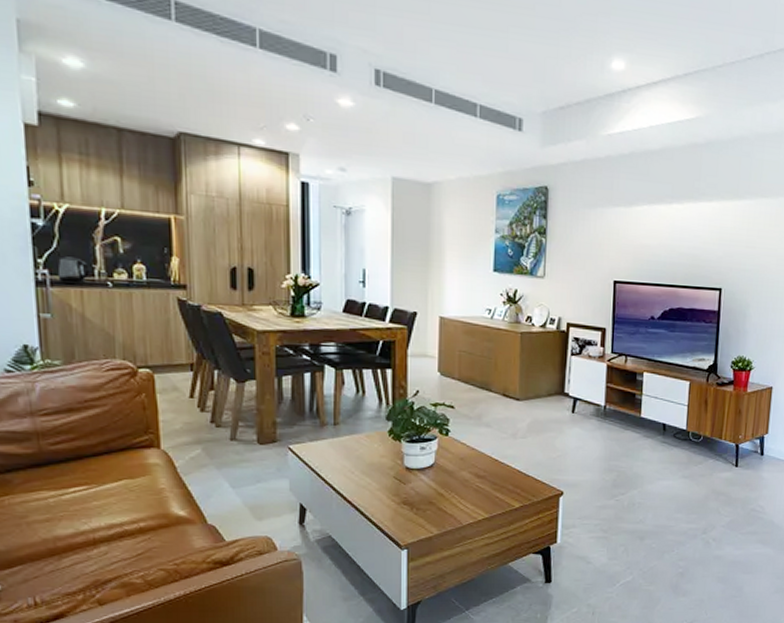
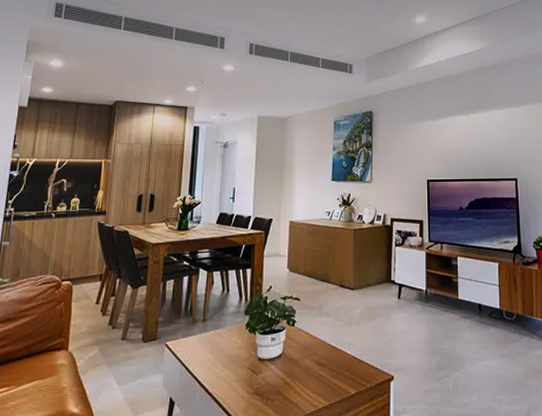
kettle: present [57,256,91,285] -> none [19,197,42,218]

